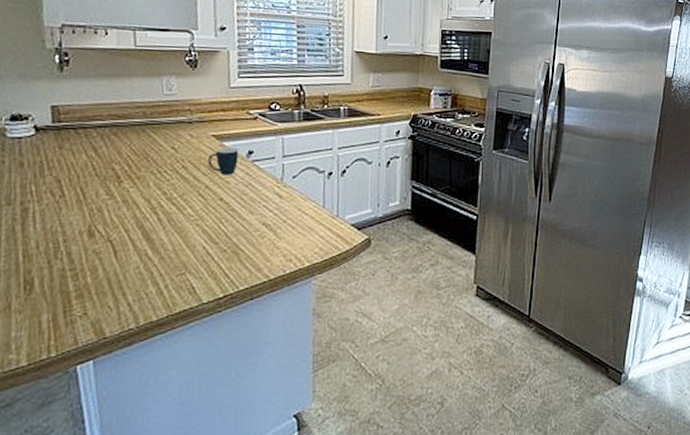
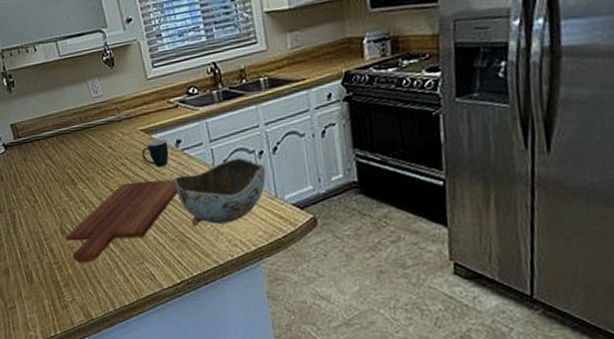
cutting board: none [92,186,240,271] -> present [66,179,178,263]
bowl: none [237,176,332,239] -> present [173,157,266,227]

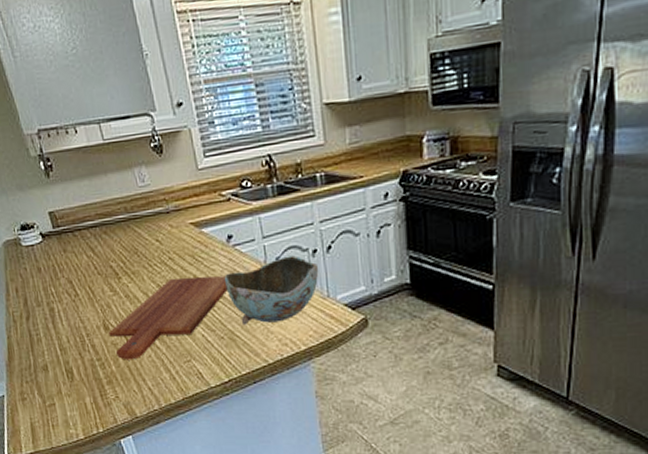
mug: present [142,138,169,168] -> none [191,233,220,263]

